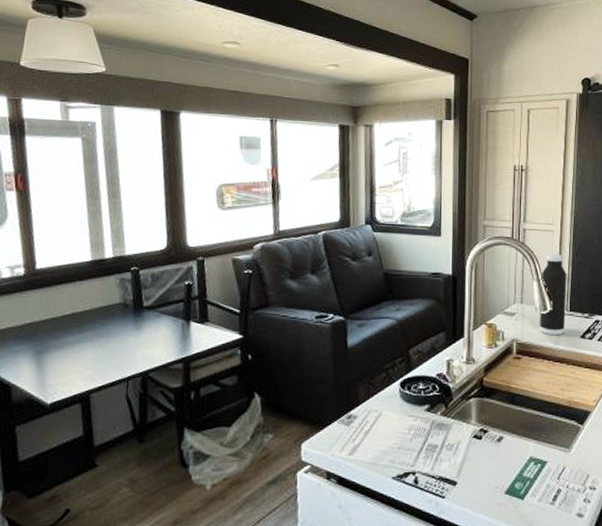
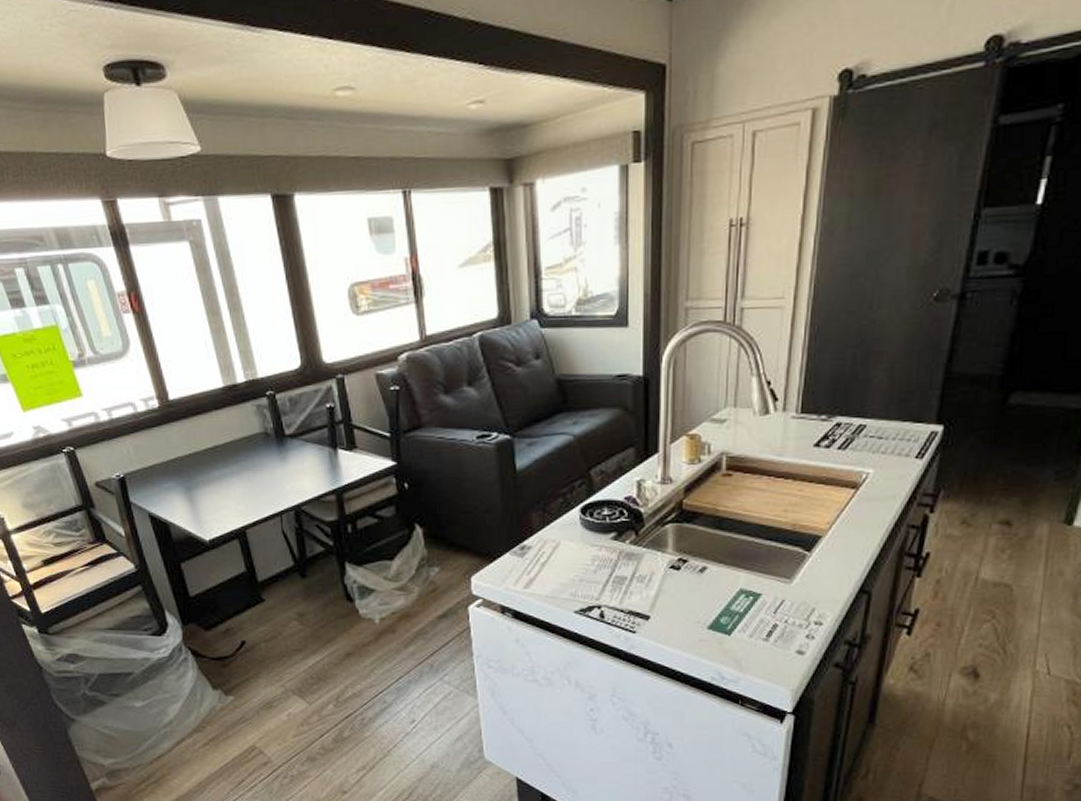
water bottle: present [540,254,567,336] -> none [758,338,800,446]

